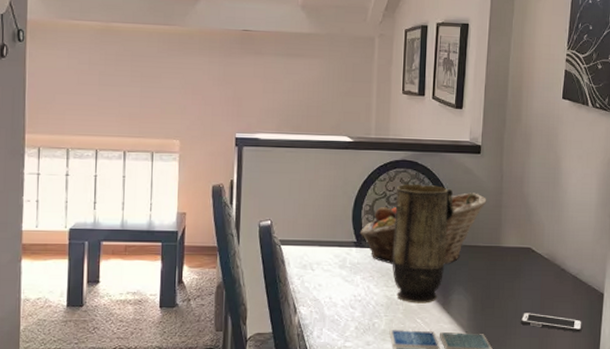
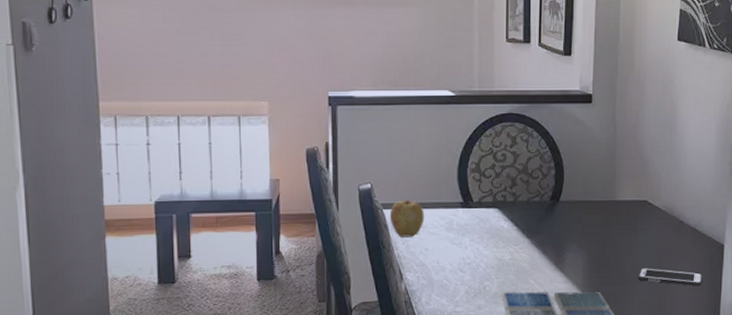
apple: none [286,237,320,273] -> present [389,200,425,237]
fruit basket: present [359,192,487,264] -> none [466,145,600,224]
vase: present [392,183,454,304] -> none [501,138,566,264]

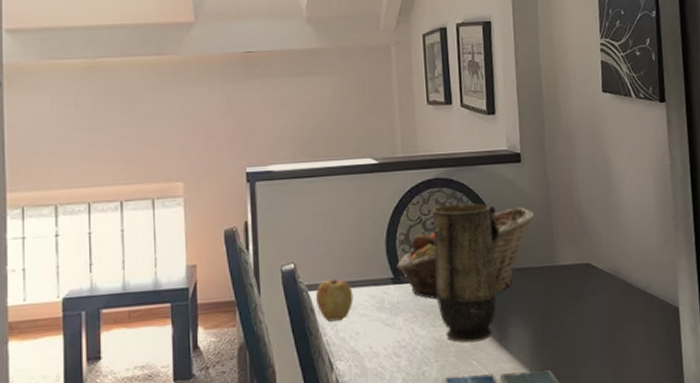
fruit basket: none [466,145,600,224] -> present [396,207,535,300]
vase: none [501,138,566,264] -> present [433,203,500,343]
cell phone: present [638,268,703,287] -> none [589,339,661,357]

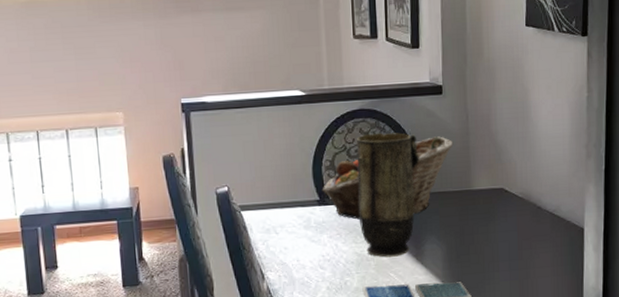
apple: present [315,279,354,322] -> none [247,200,283,238]

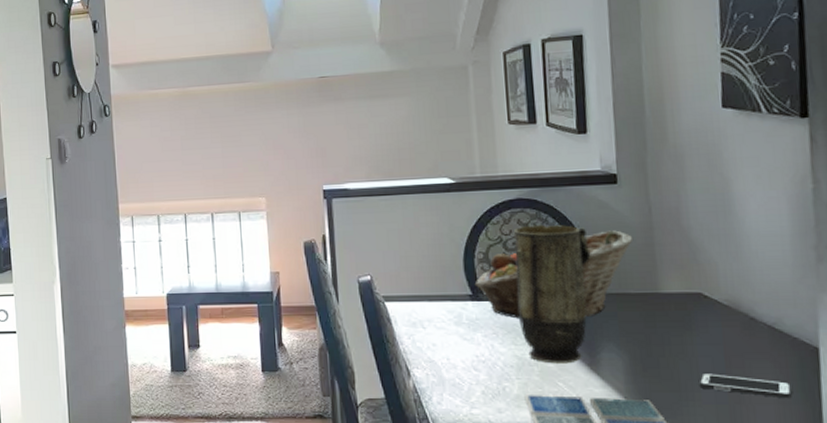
cell phone: none [498,255,564,272] -> present [698,373,793,399]

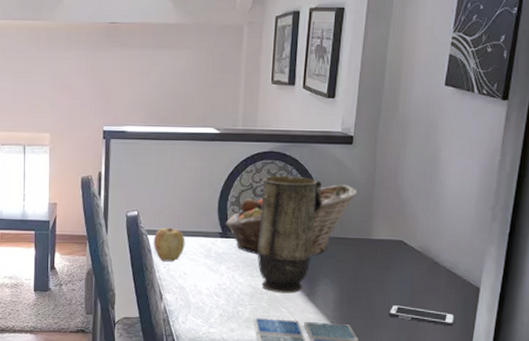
apple: none [391,292,430,332] -> present [153,227,185,262]

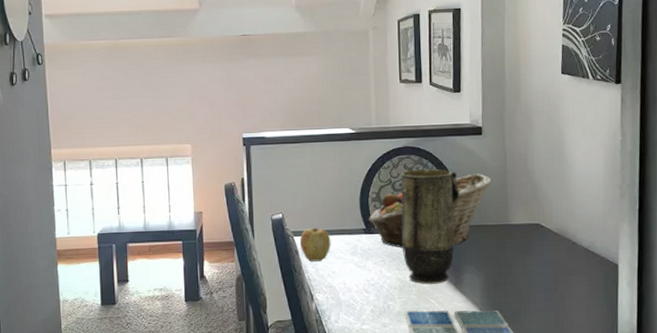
cell phone: present [388,305,456,327] -> none [534,287,599,305]

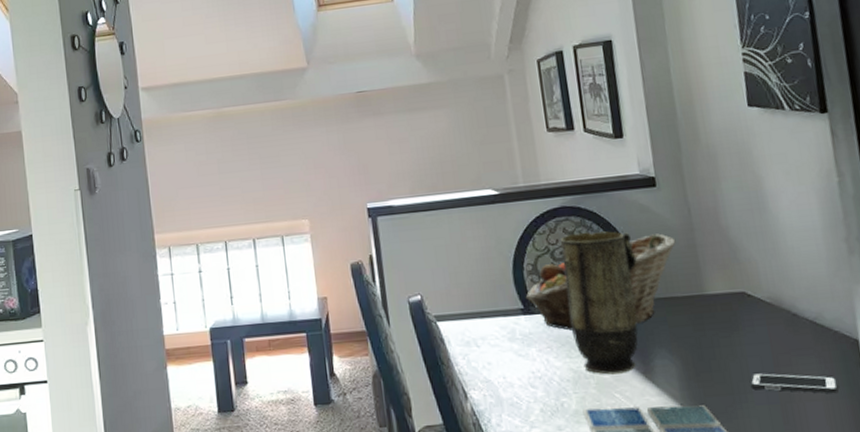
apple: present [299,227,331,262] -> none [444,309,484,352]
cell phone: none [534,287,599,305] -> present [749,373,839,394]

